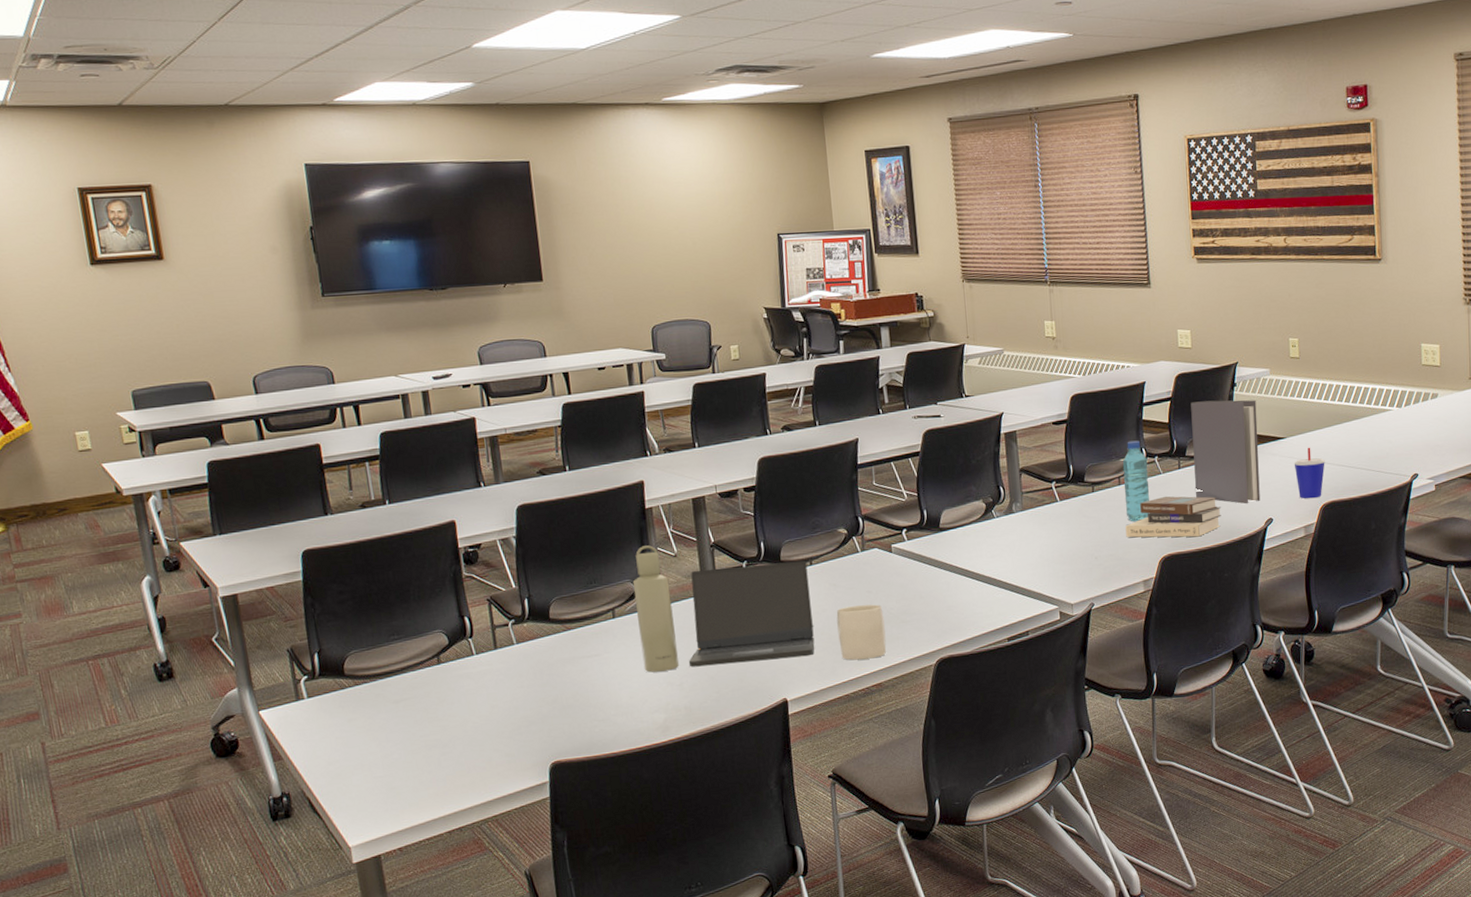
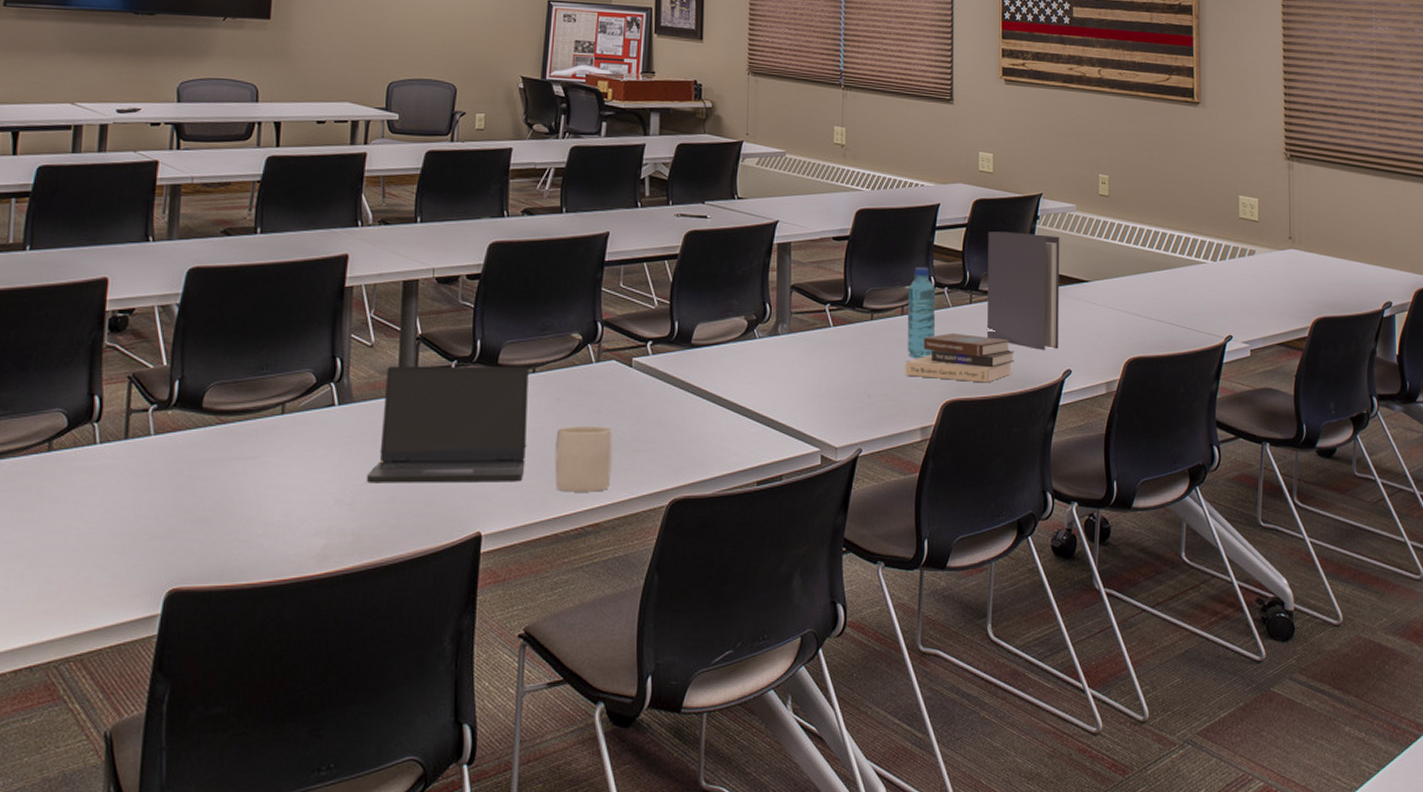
bottle: present [632,545,680,673] -> none [309,331,359,485]
beverage cup: present [1294,447,1325,499] -> none [1097,294,1132,352]

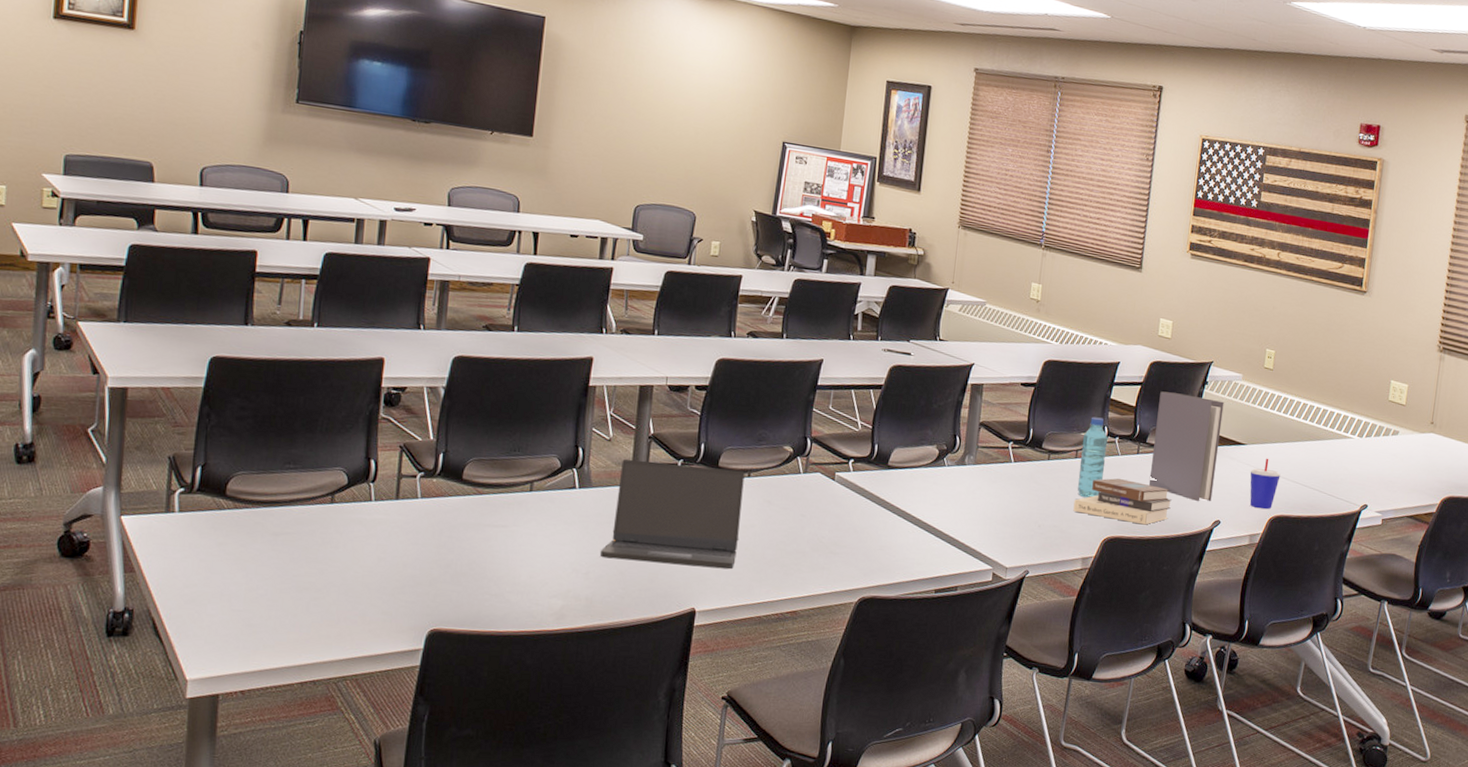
mug: present [554,426,613,492] -> none [761,526,814,585]
beverage cup: none [1097,294,1132,352] -> present [1249,458,1281,510]

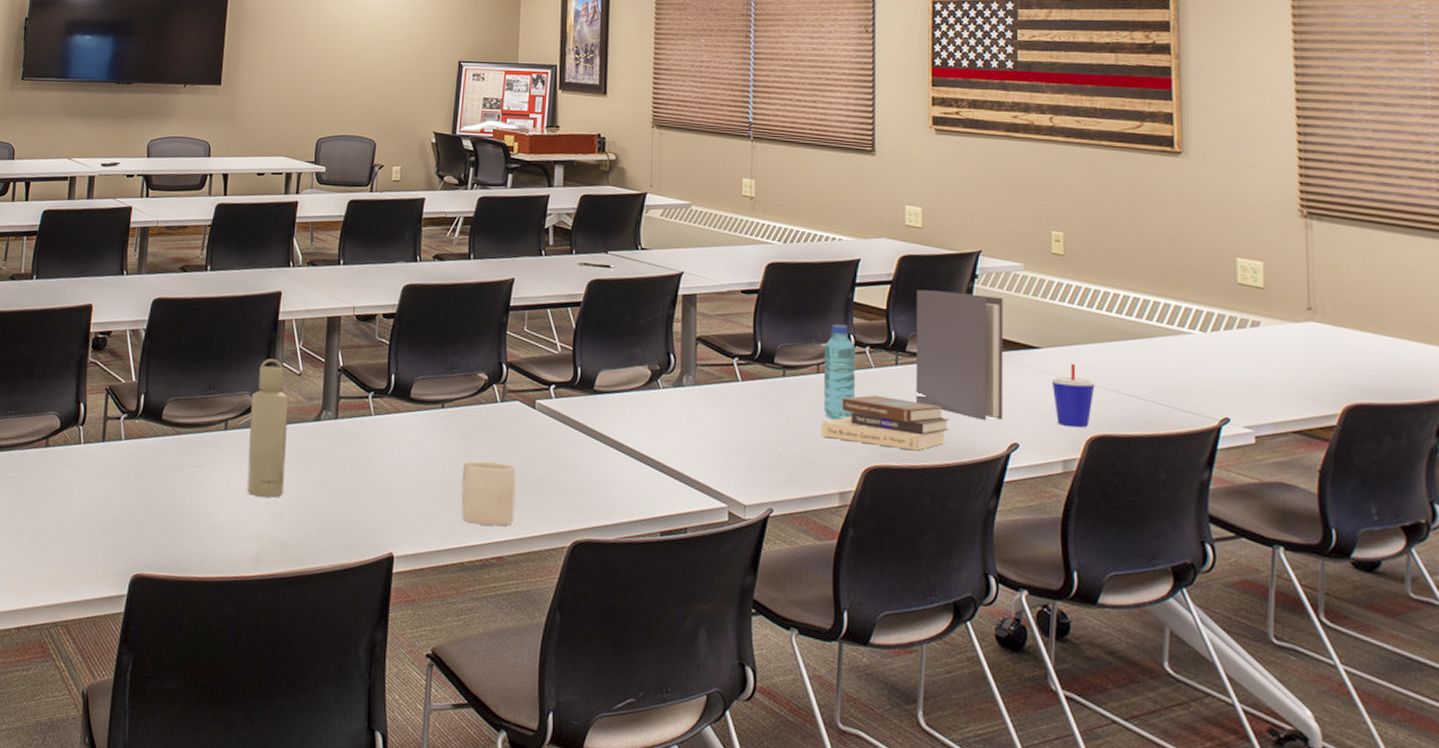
bottle: none [551,423,598,557] -> present [246,359,289,498]
laptop: present [600,458,745,569] -> none [294,393,438,509]
mug: none [761,526,814,585] -> present [461,461,517,527]

